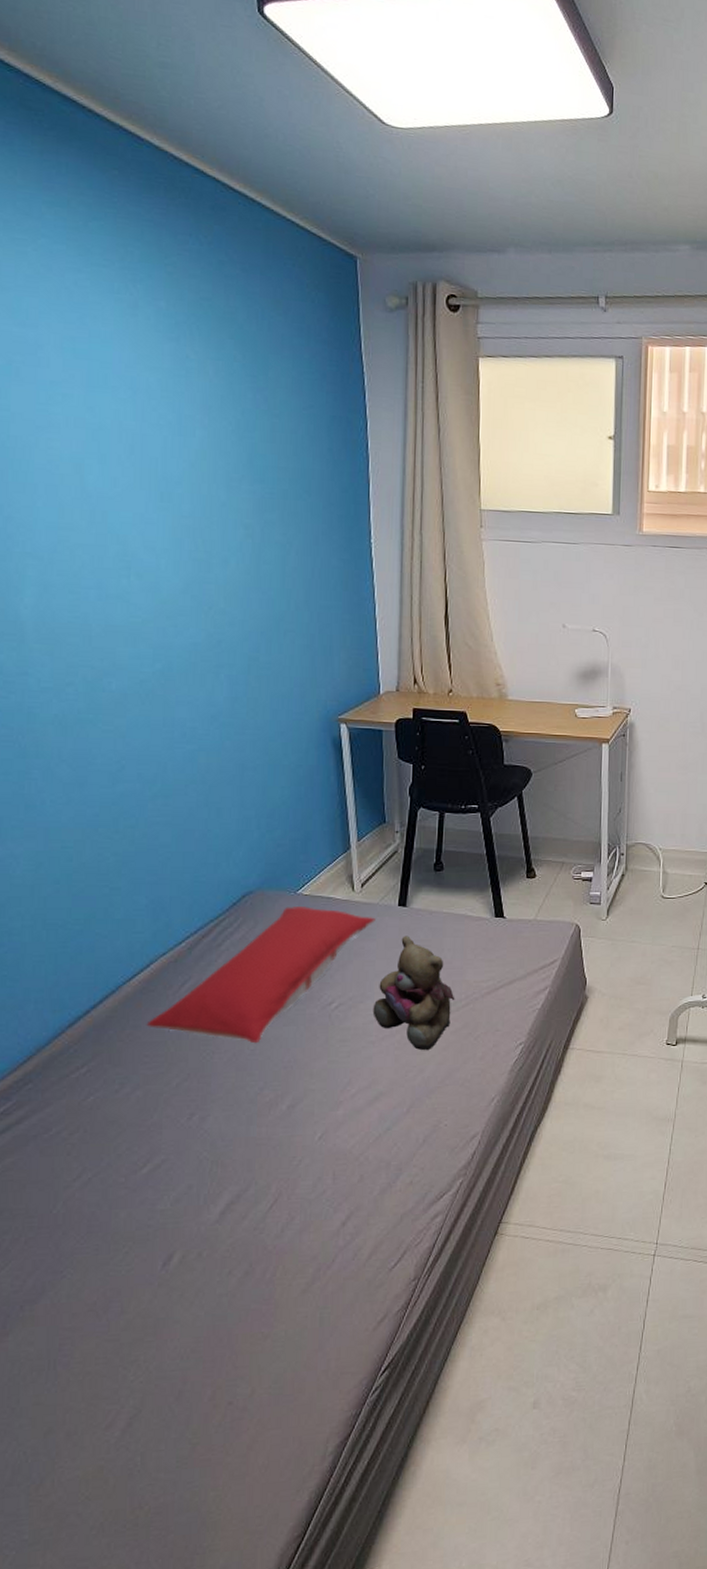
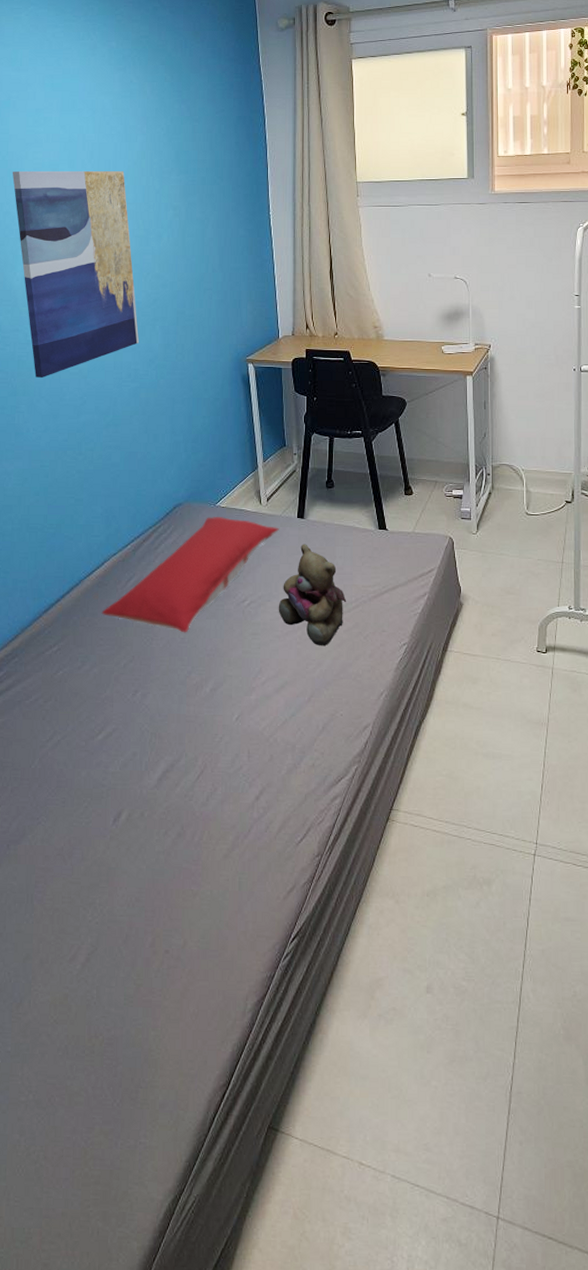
wall art: none [15,462,198,737] -> present [12,170,140,379]

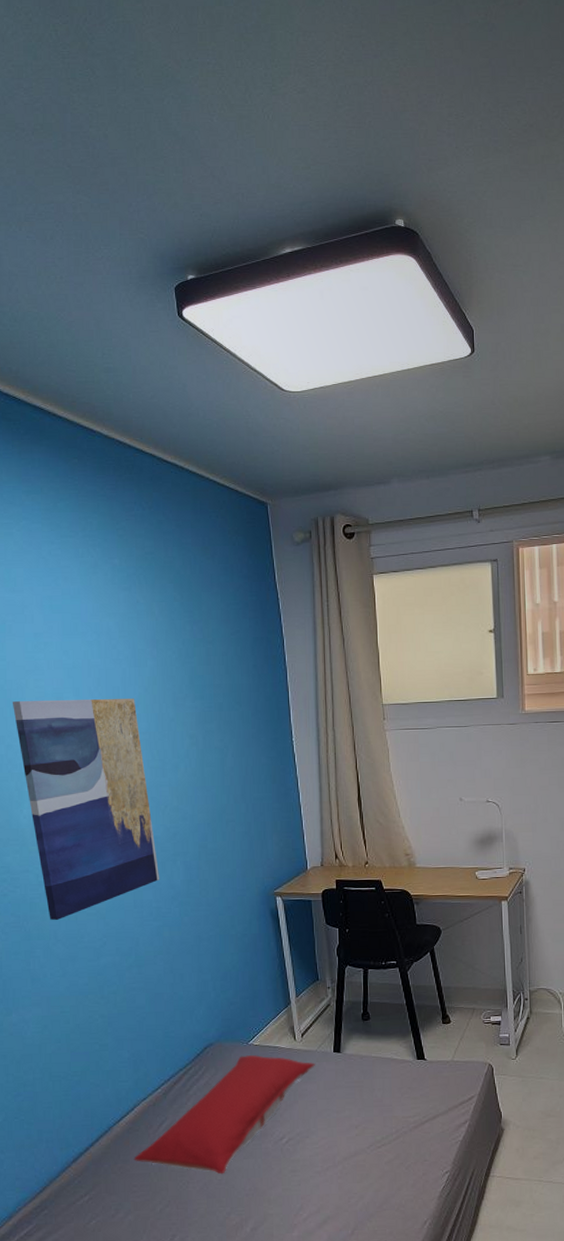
teddy bear: present [278,544,347,645] -> none [317,1078,387,1179]

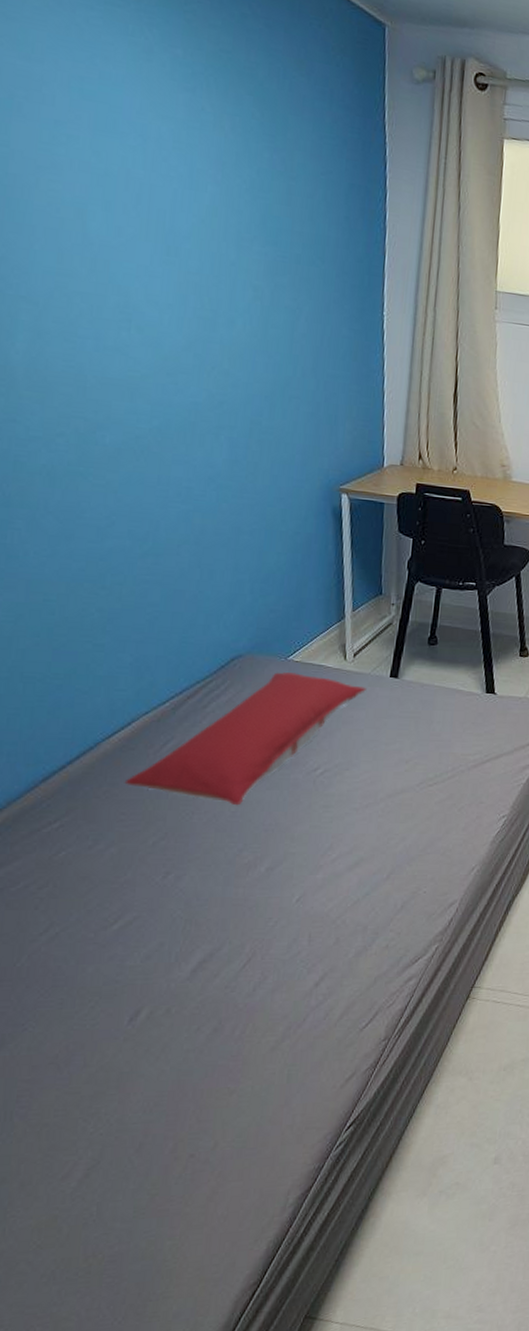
wall art: present [12,699,160,921] -> none [12,202,196,488]

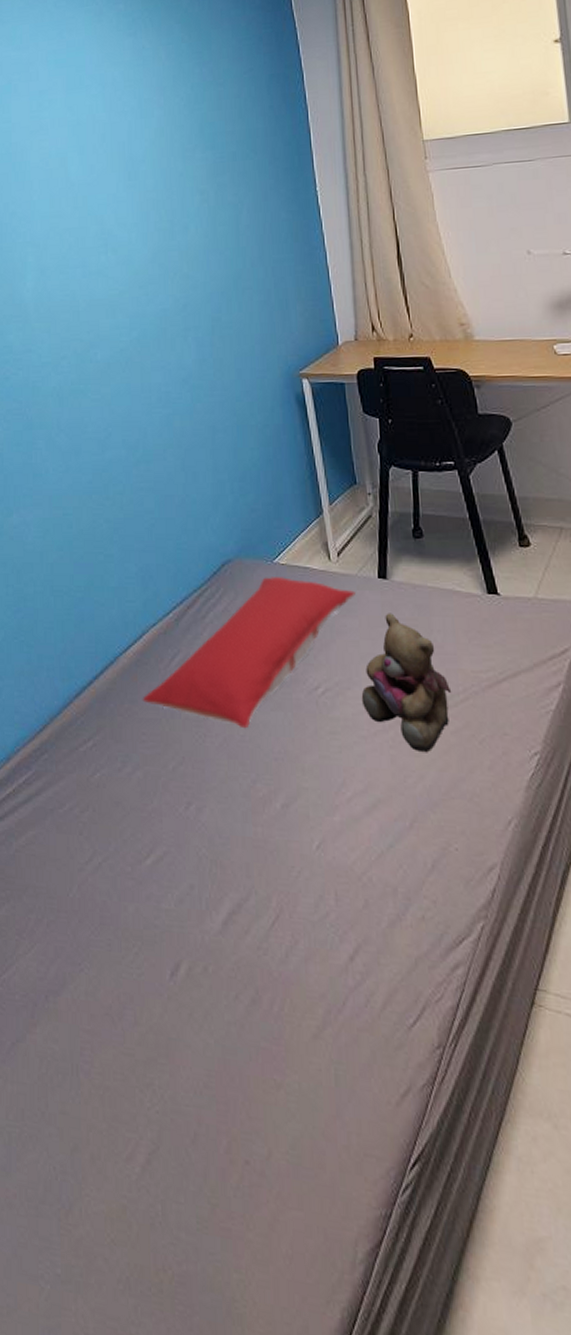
teddy bear: none [358,706,442,818] -> present [361,613,452,752]

